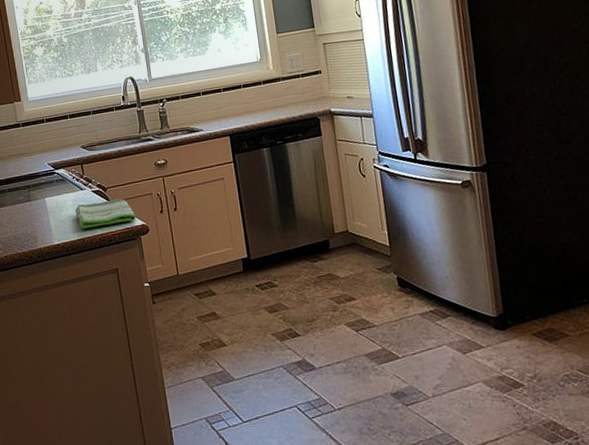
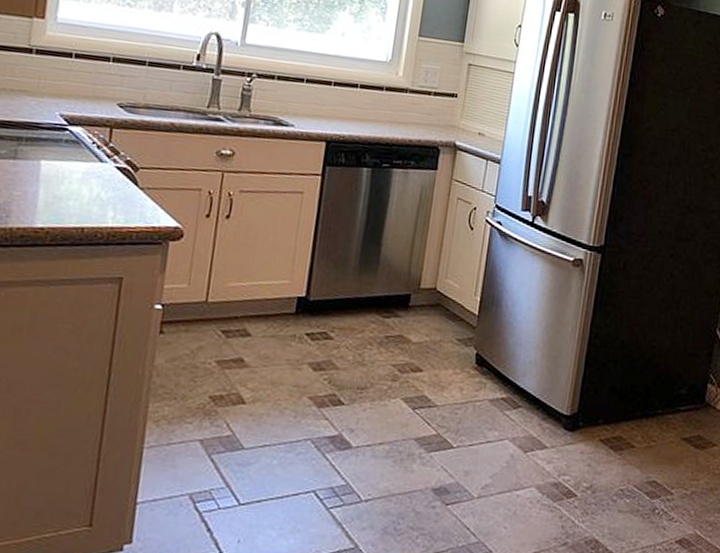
dish towel: present [75,199,136,229] -> none [81,181,170,220]

